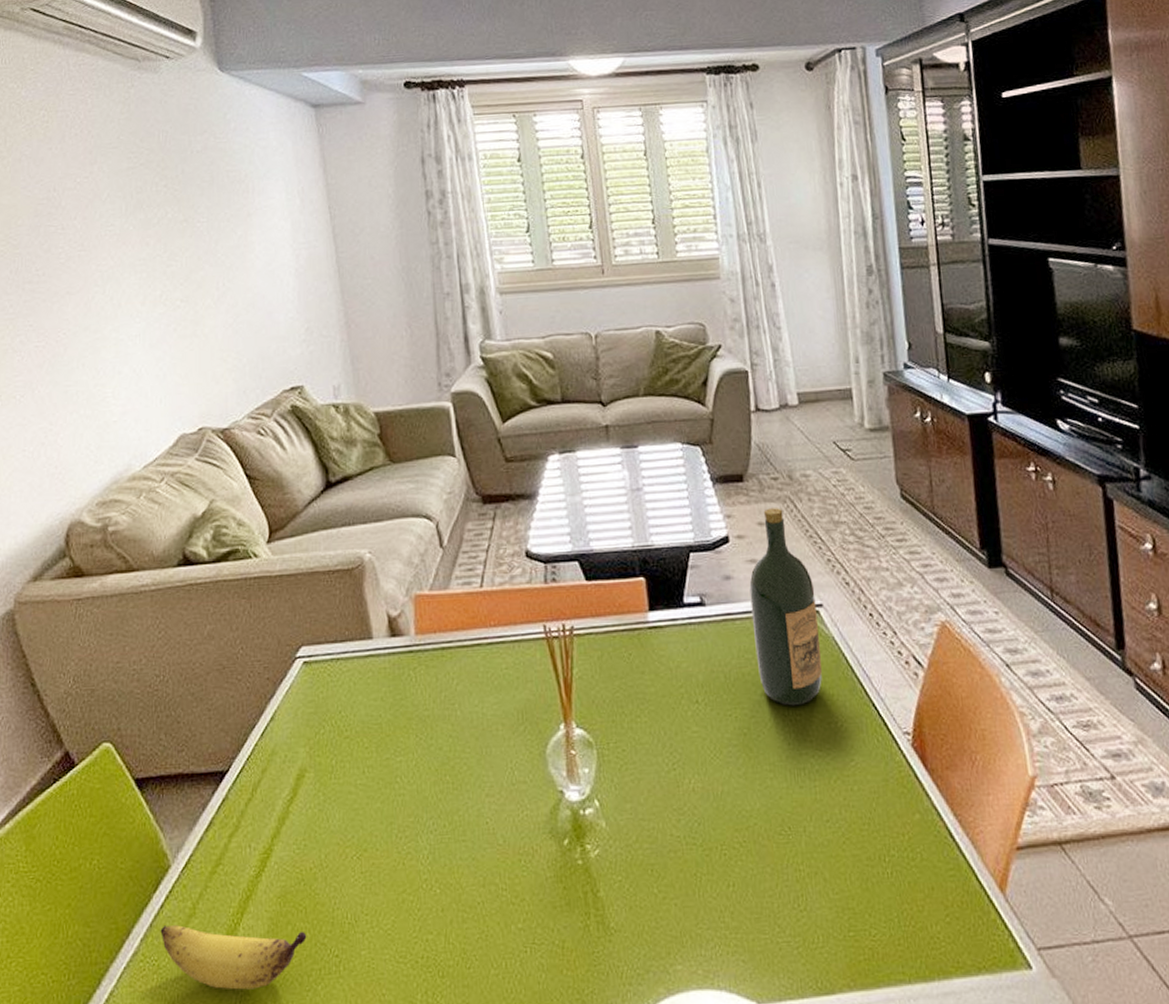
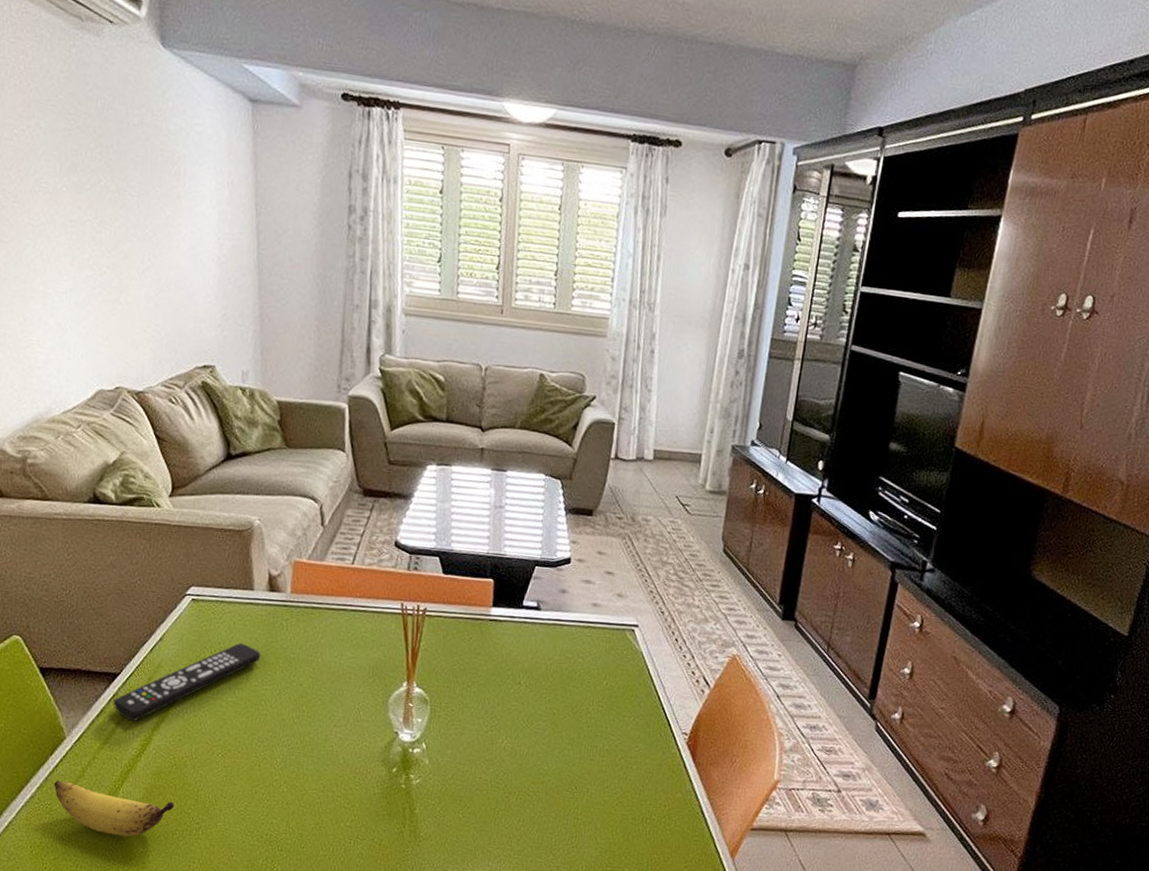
remote control: none [223,707,390,831] -> present [113,642,261,722]
wine bottle: present [749,508,822,706] -> none [574,541,635,699]

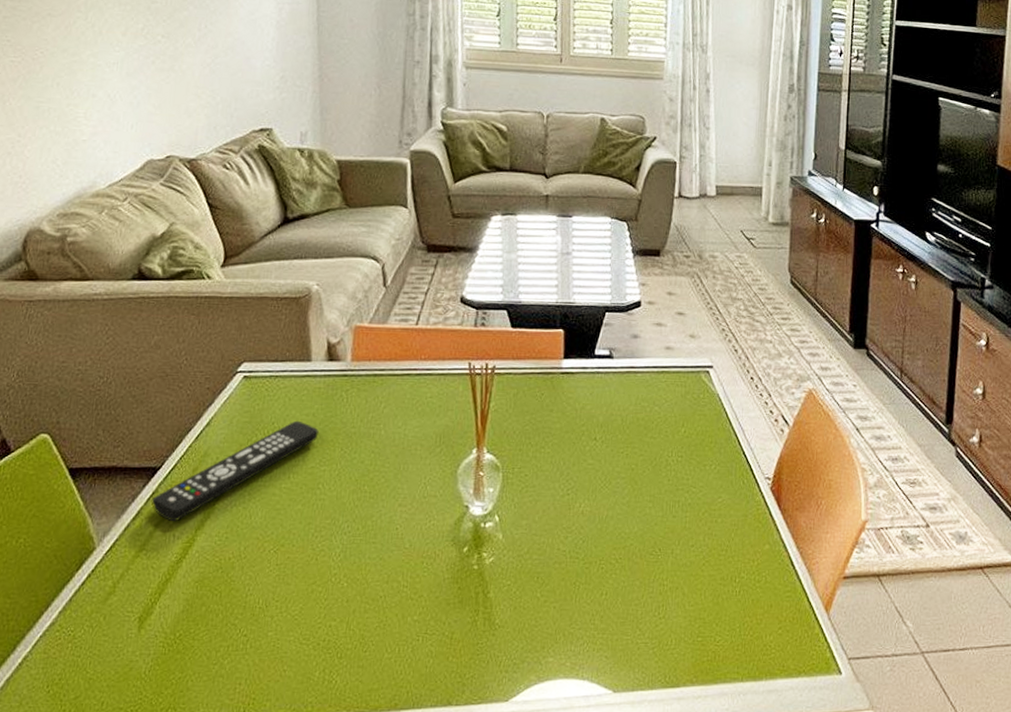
banana: present [54,780,175,837] -> none [79,601,219,661]

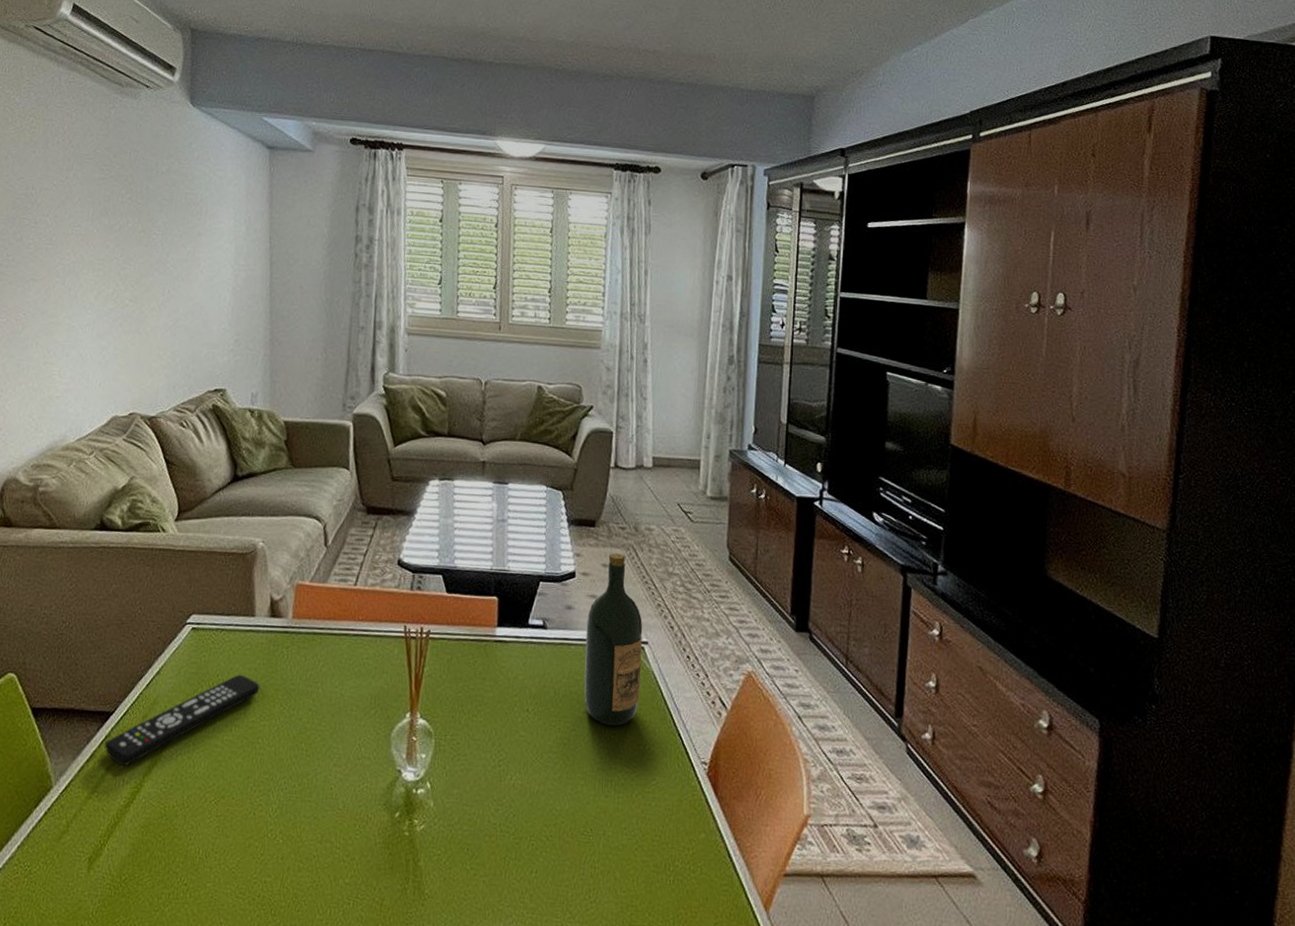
wine bottle: none [651,281,708,449] -> present [584,553,643,726]

